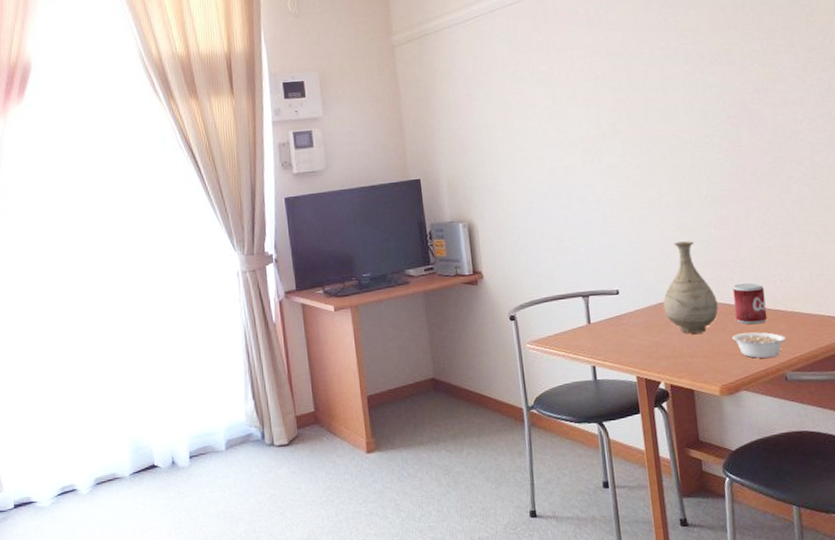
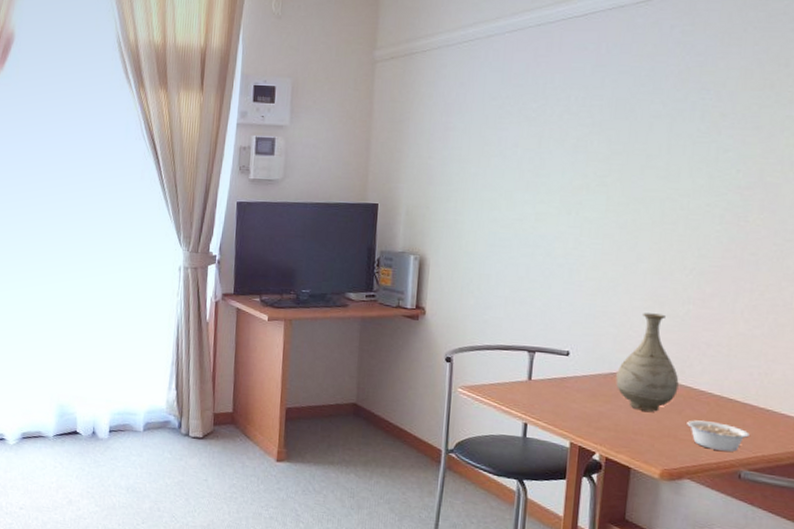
beverage can: present [732,283,767,325] -> none [696,368,736,415]

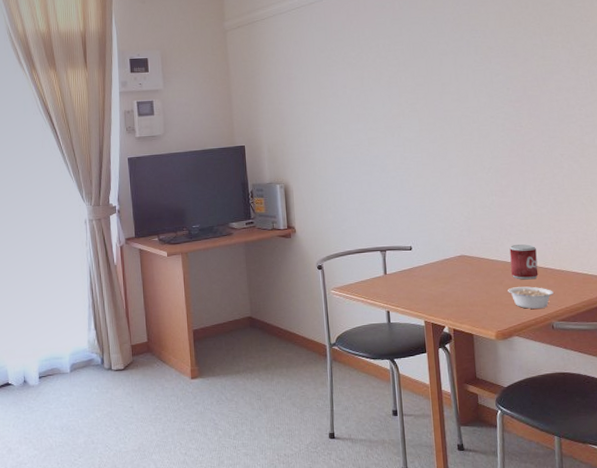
vase: present [616,313,679,412] -> none [449,206,497,286]
beverage can: none [696,368,736,415] -> present [509,244,538,280]

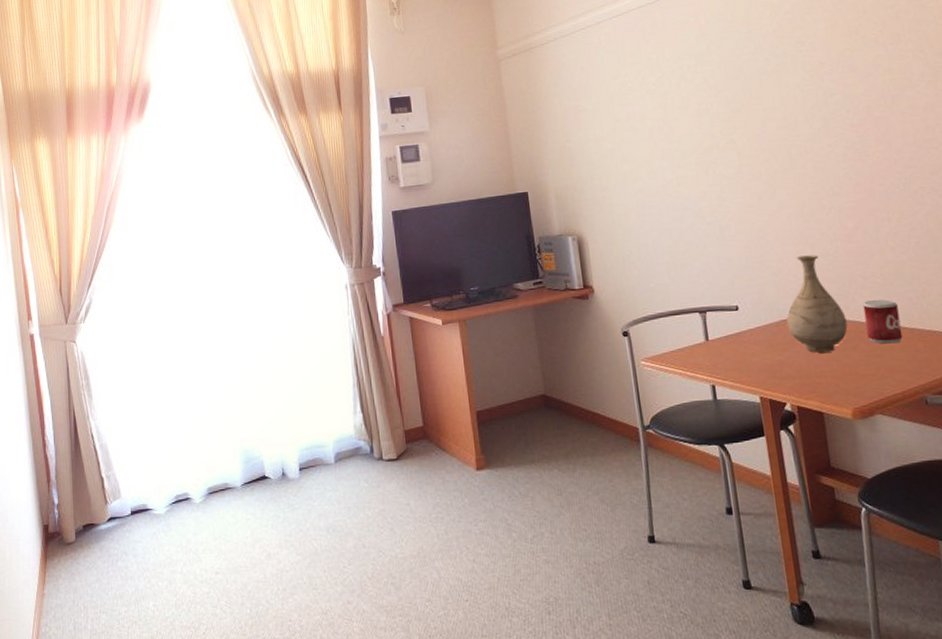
vase: none [449,206,497,286] -> present [786,255,848,353]
legume: present [508,286,554,309] -> none [864,352,925,380]

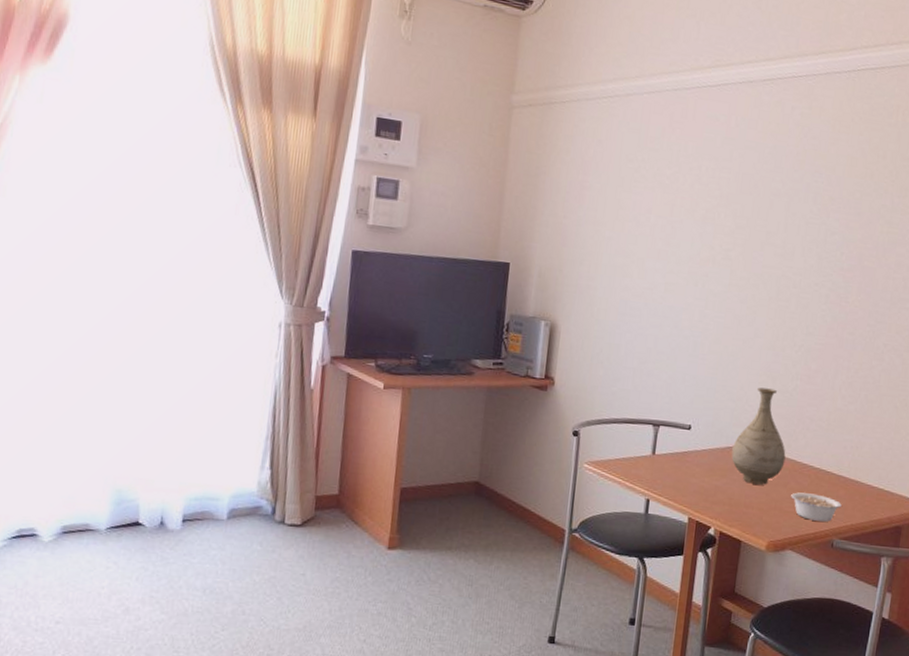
beverage can: present [863,299,903,344] -> none [799,442,833,487]
legume: none [864,352,925,380] -> present [791,492,842,522]

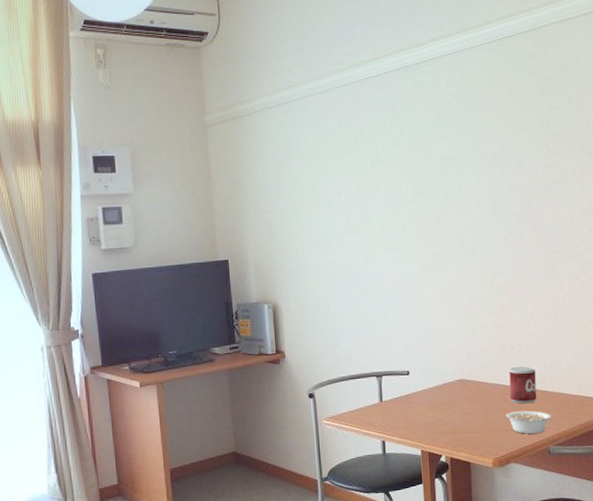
vase: present [731,387,786,485] -> none [448,327,496,412]
beverage can: none [799,442,833,487] -> present [509,366,537,404]

